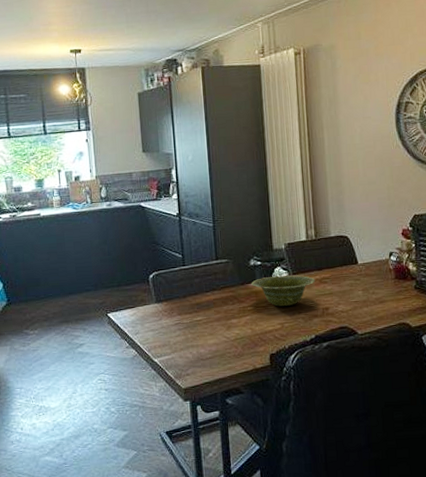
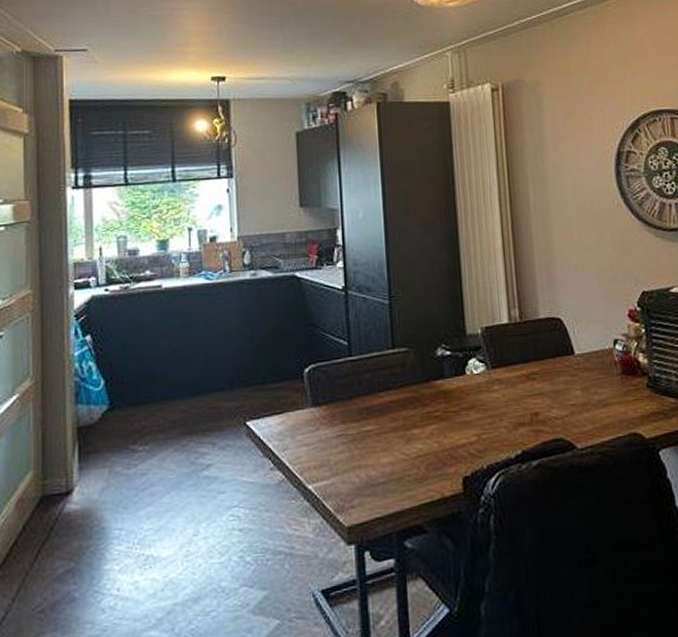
dish: present [251,275,316,307] -> none [438,369,521,411]

